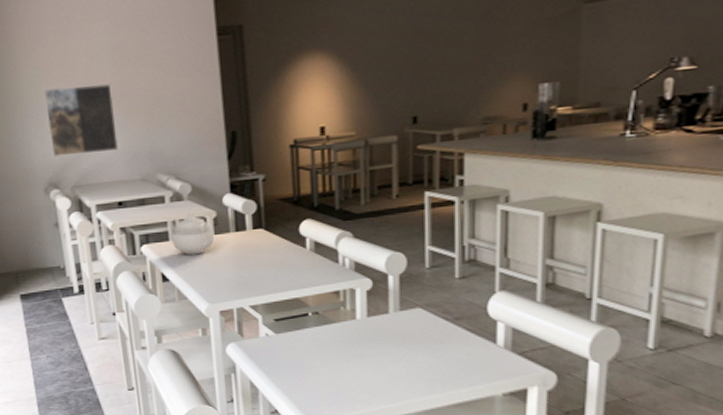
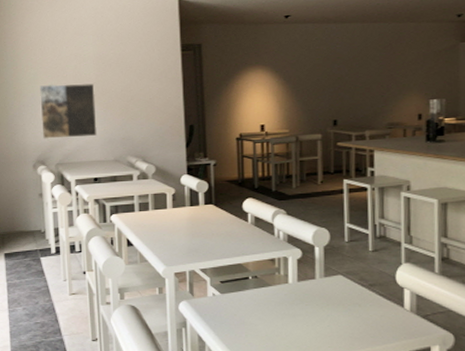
teapot: present [171,211,215,255] -> none [137,188,173,225]

